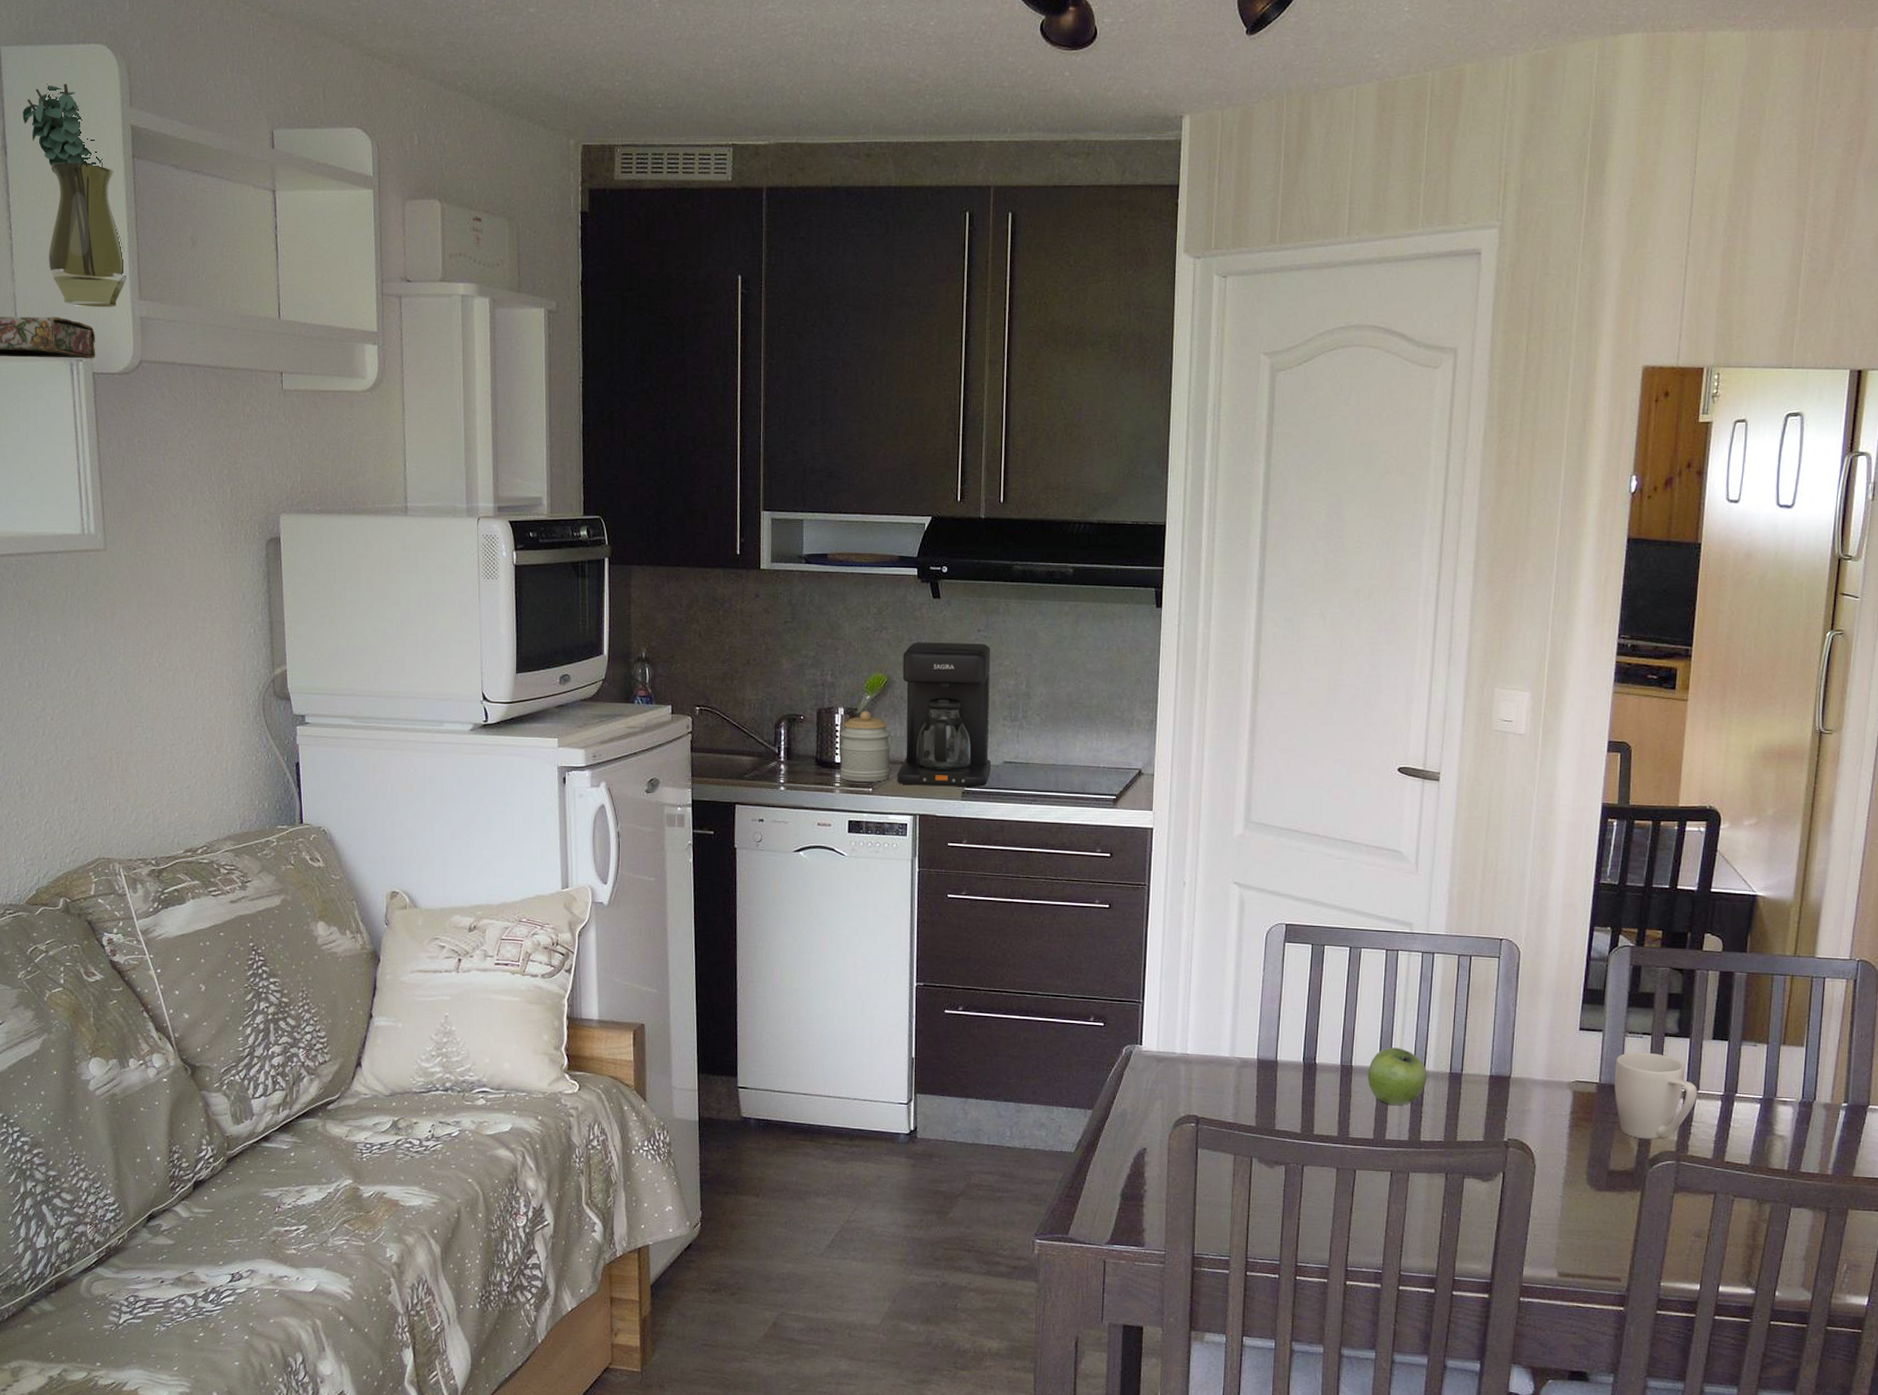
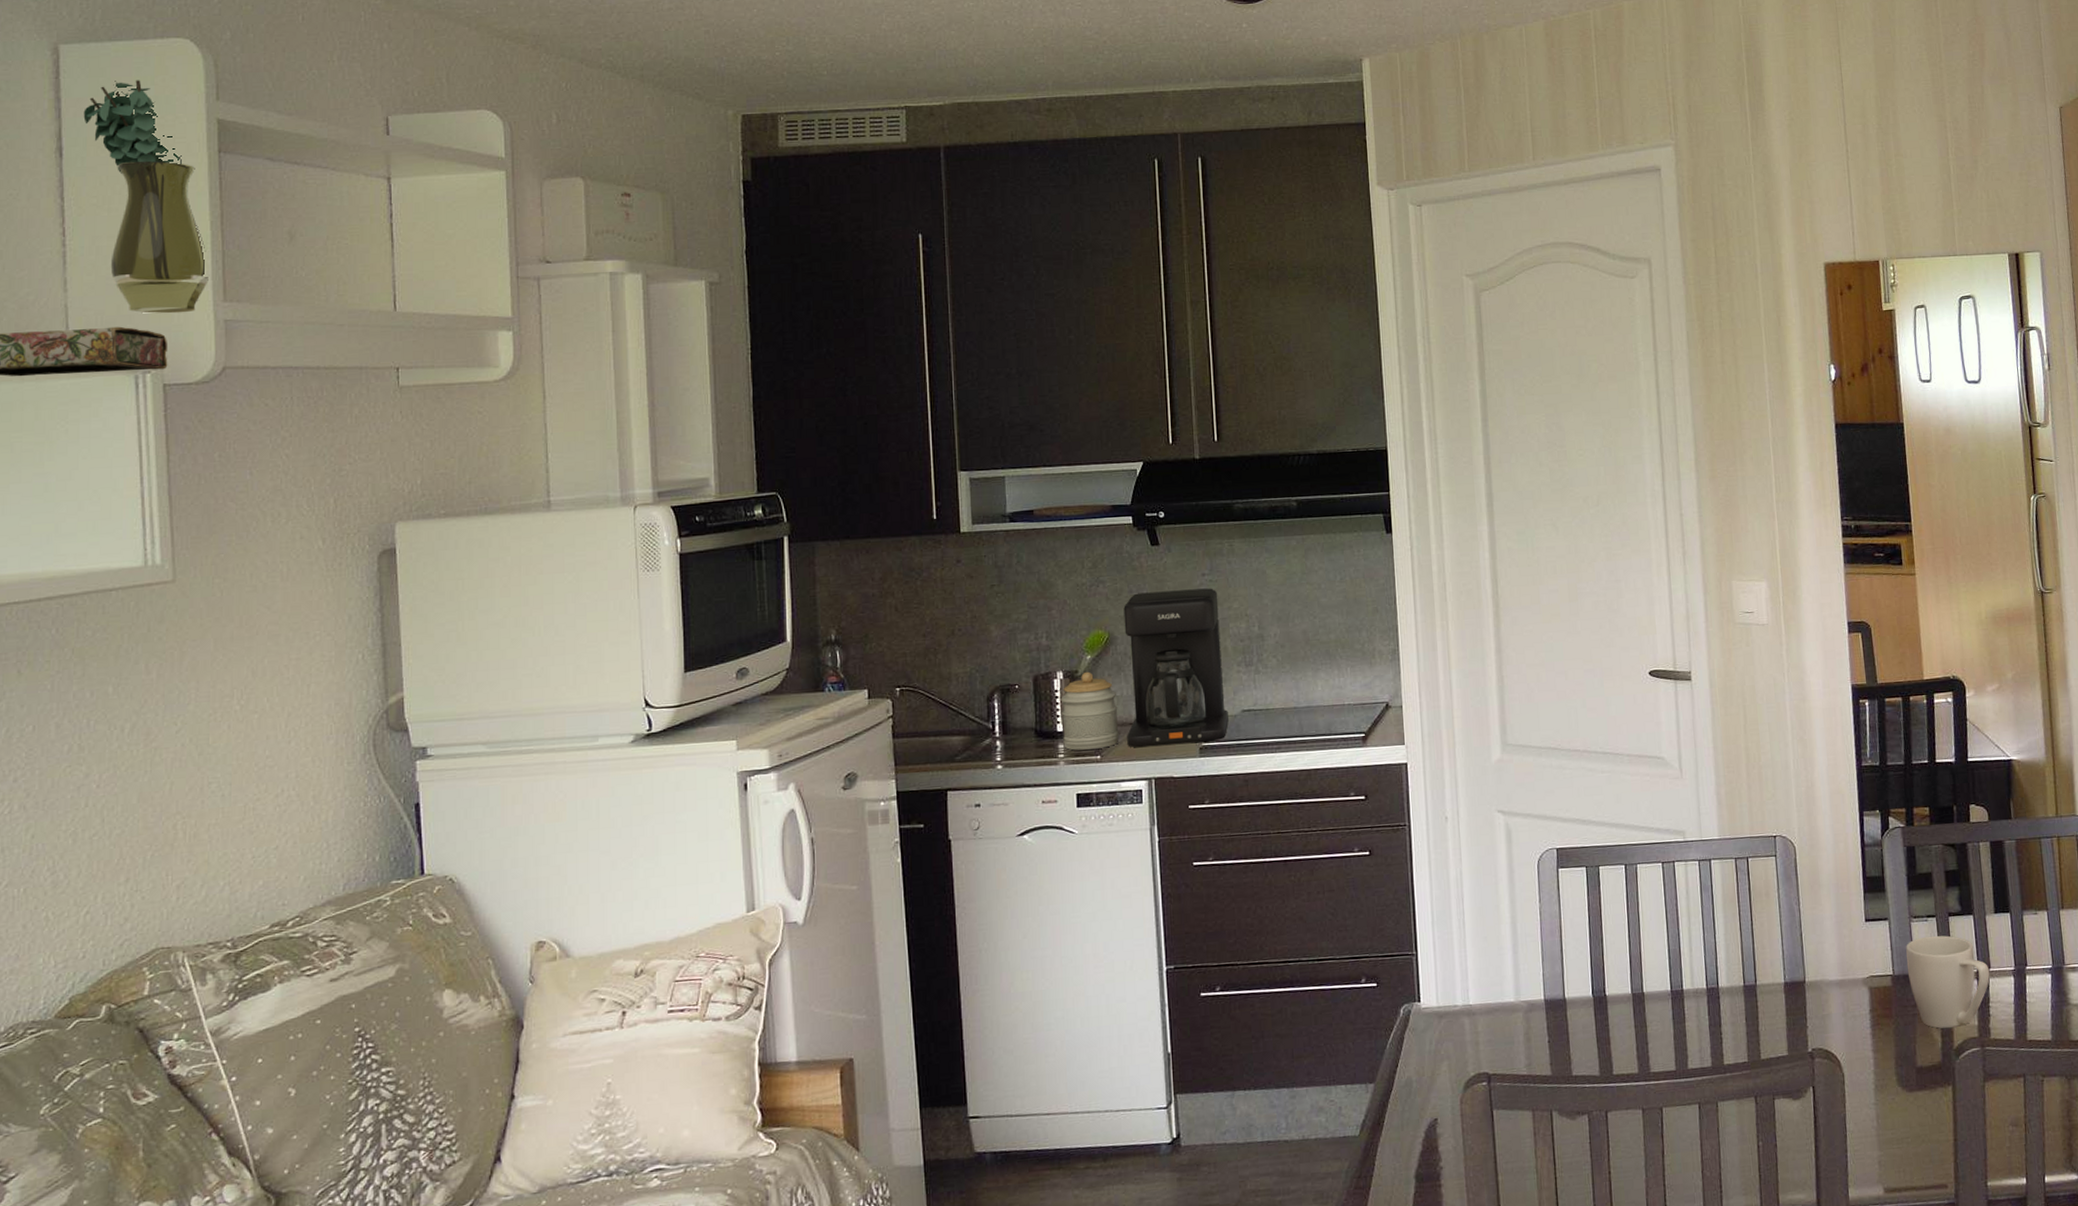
fruit: present [1367,1047,1427,1106] -> none [1660,966,1722,1031]

